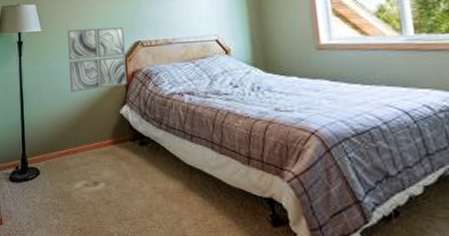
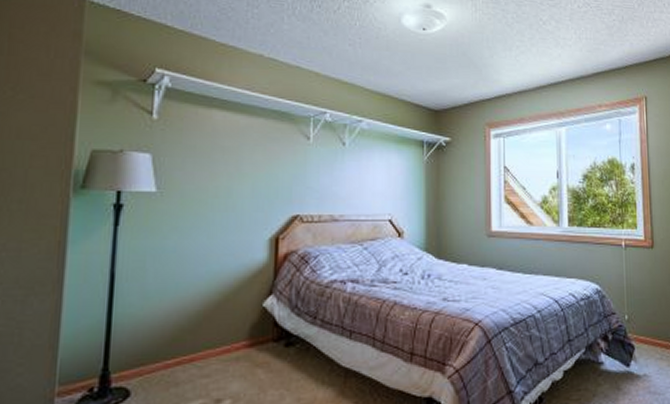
wall art: present [67,27,127,92] -> none [194,194,279,278]

